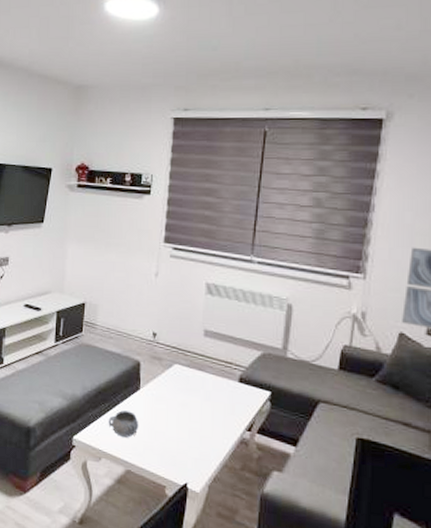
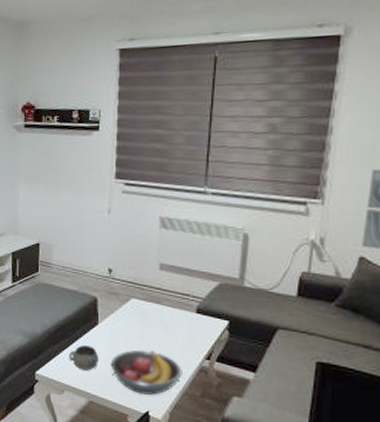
fruit bowl: none [150,417,223,466] -> present [110,349,182,395]

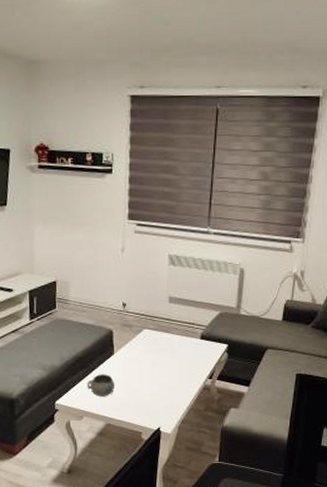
fruit bowl: present [110,349,182,395] -> none [125,374,189,413]

